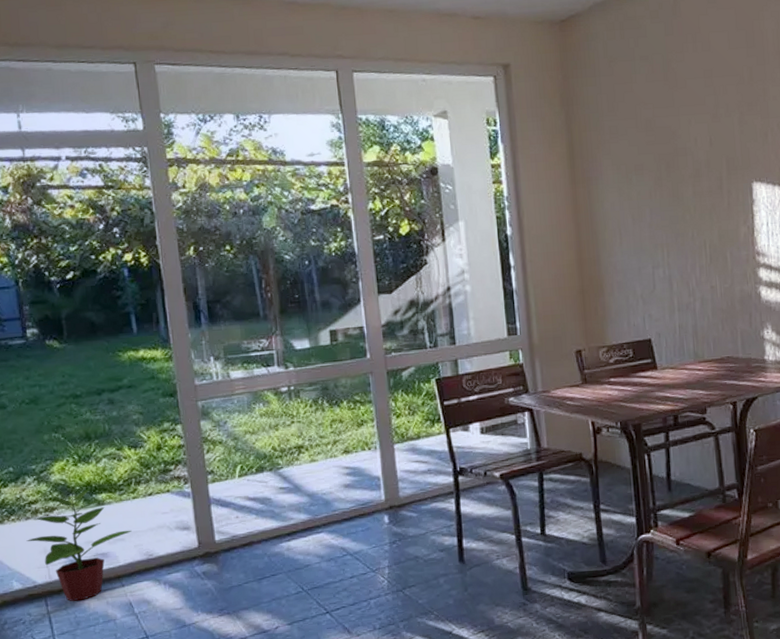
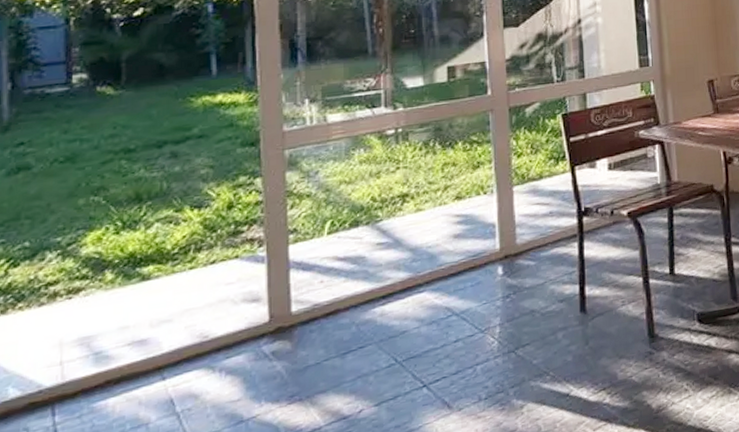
potted plant: present [26,488,132,601] -> none [35,260,183,406]

